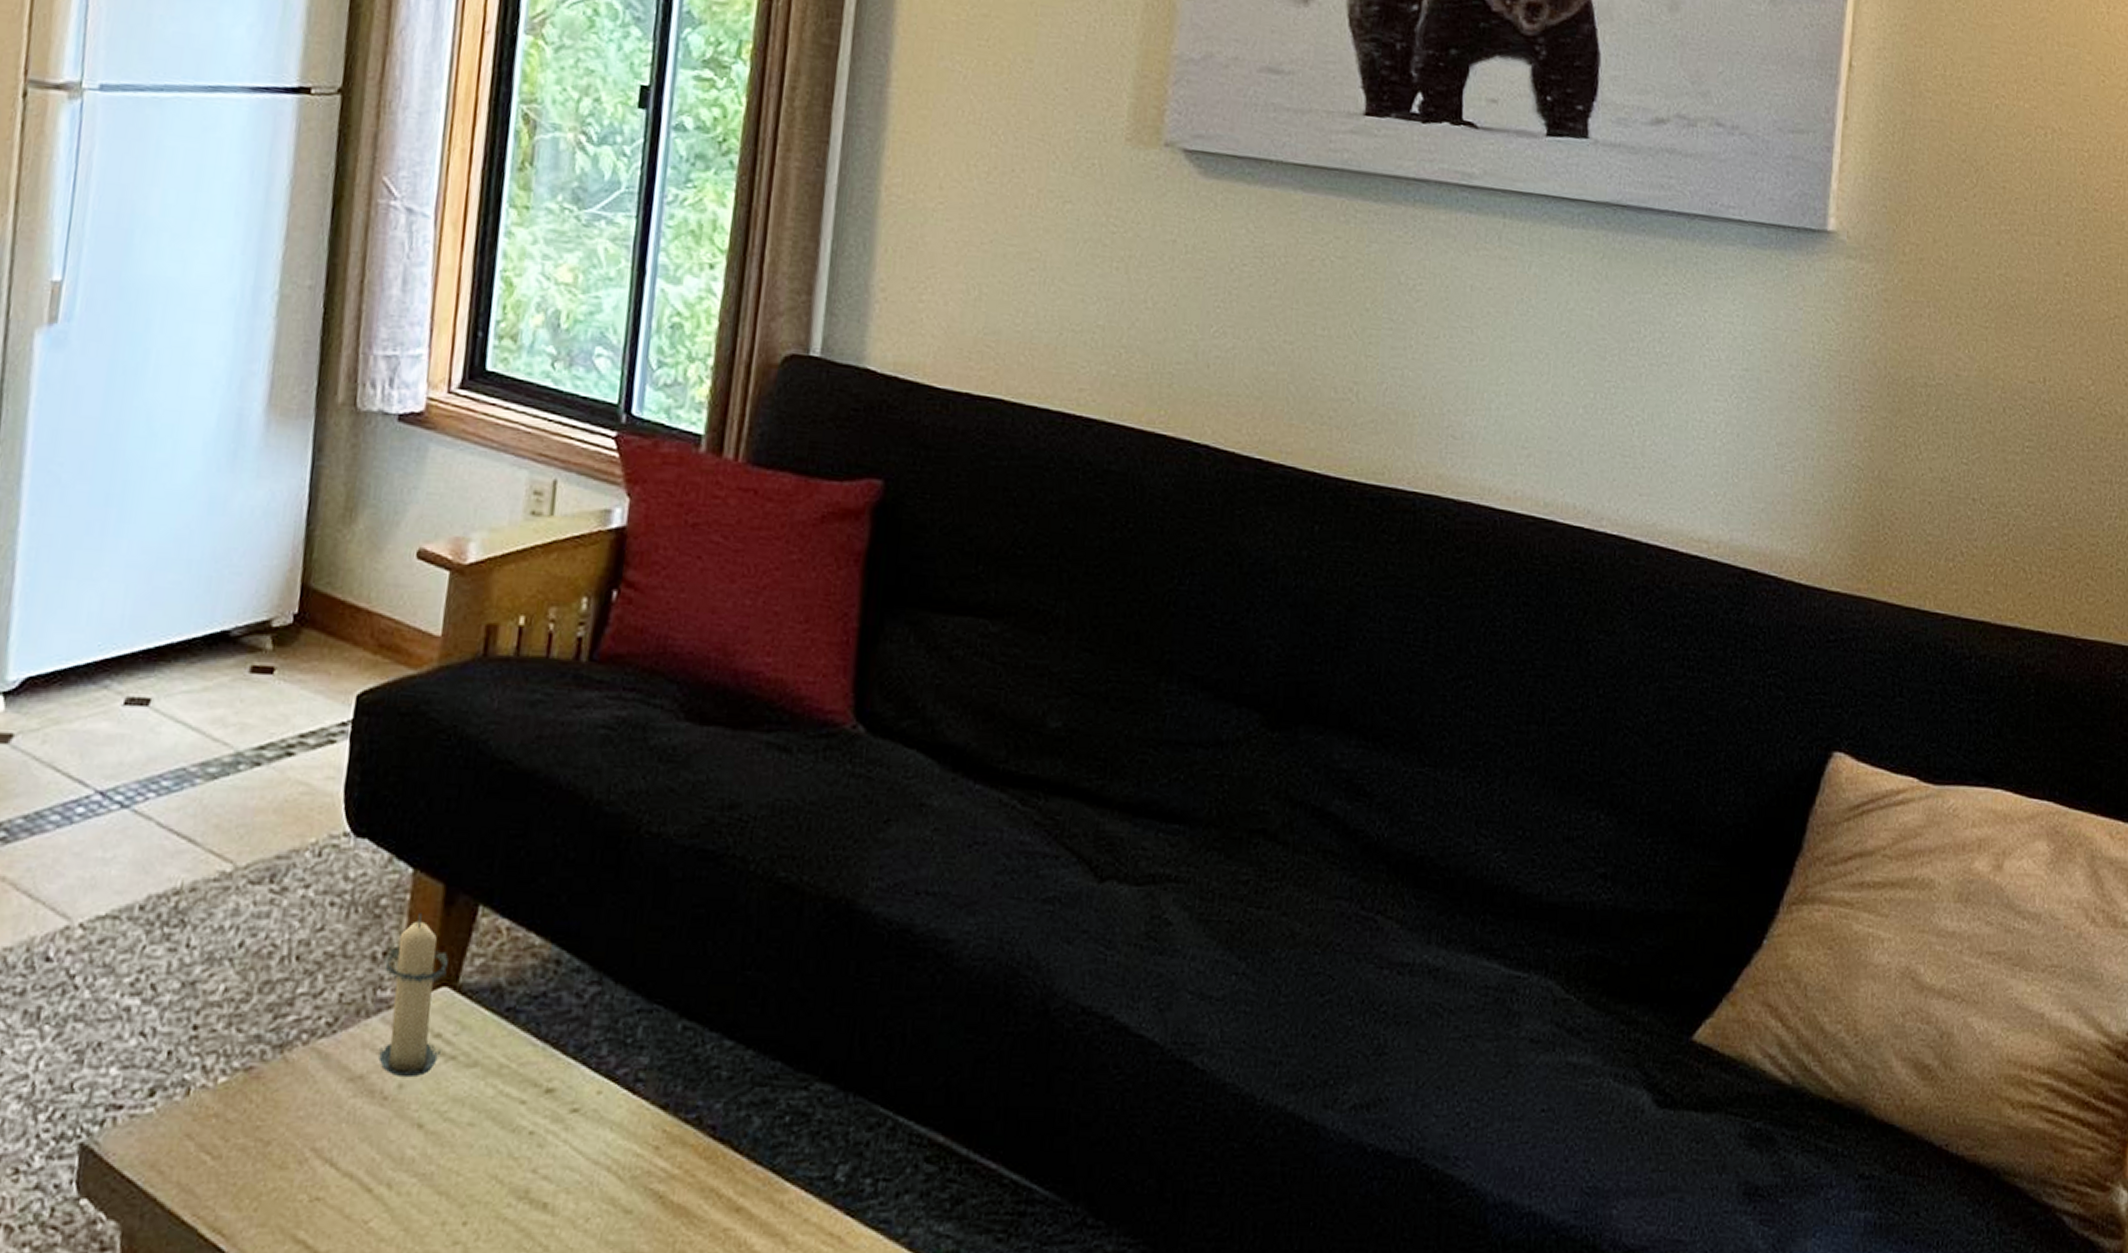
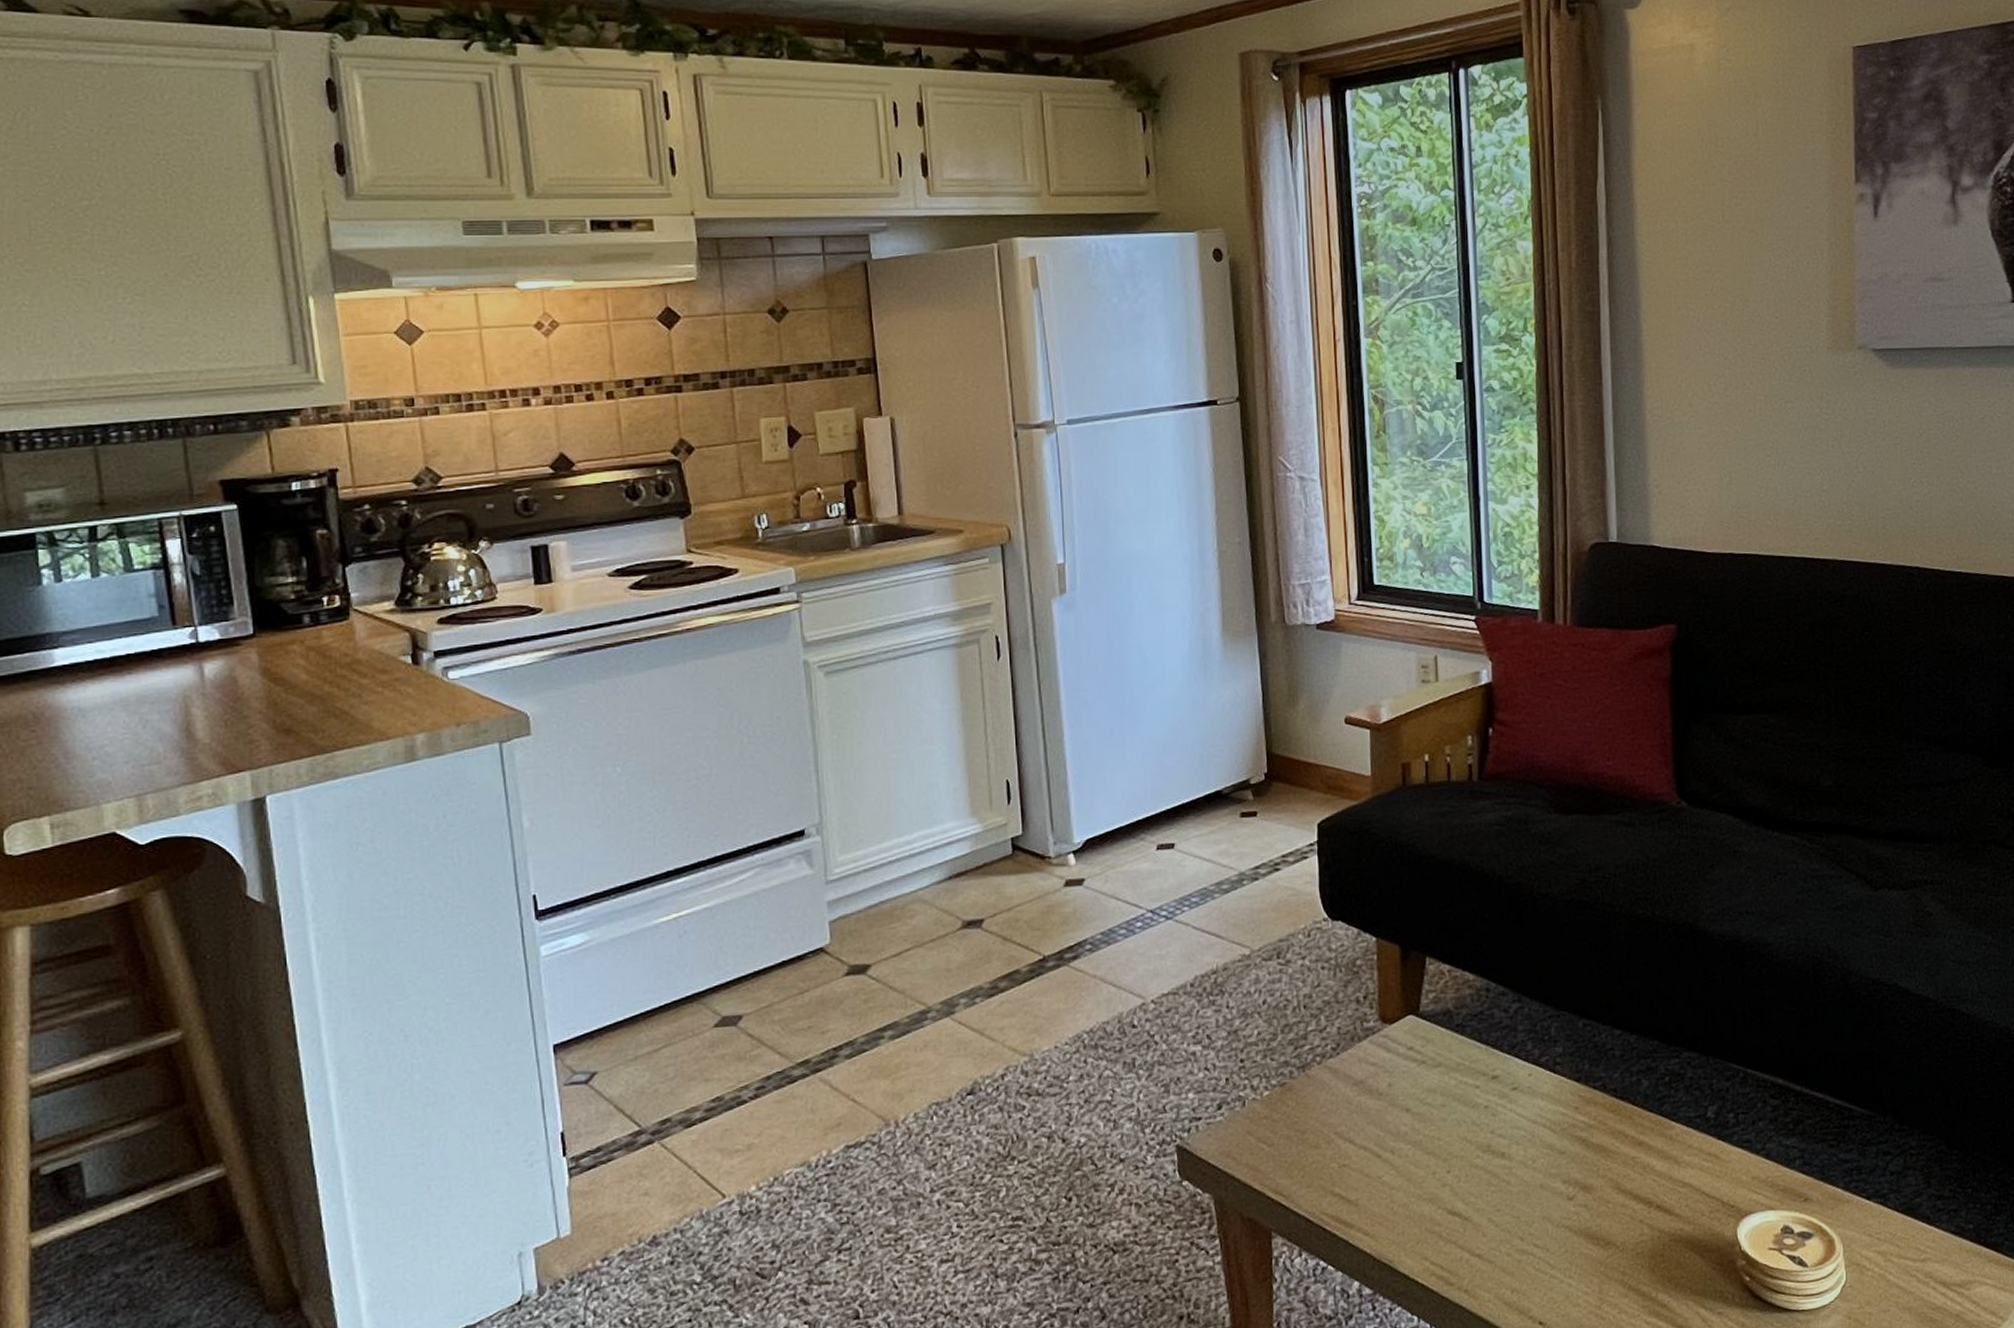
candle: present [378,913,448,1078] -> none [1365,967,1415,1079]

